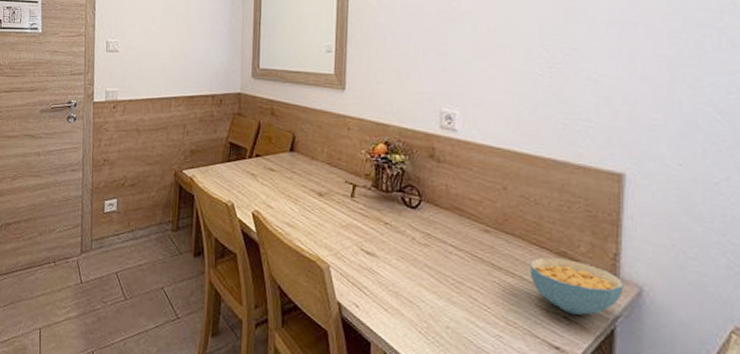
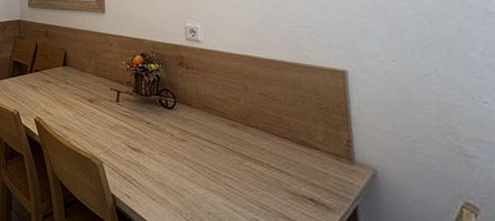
cereal bowl: present [530,257,624,315] -> none [275,146,360,197]

